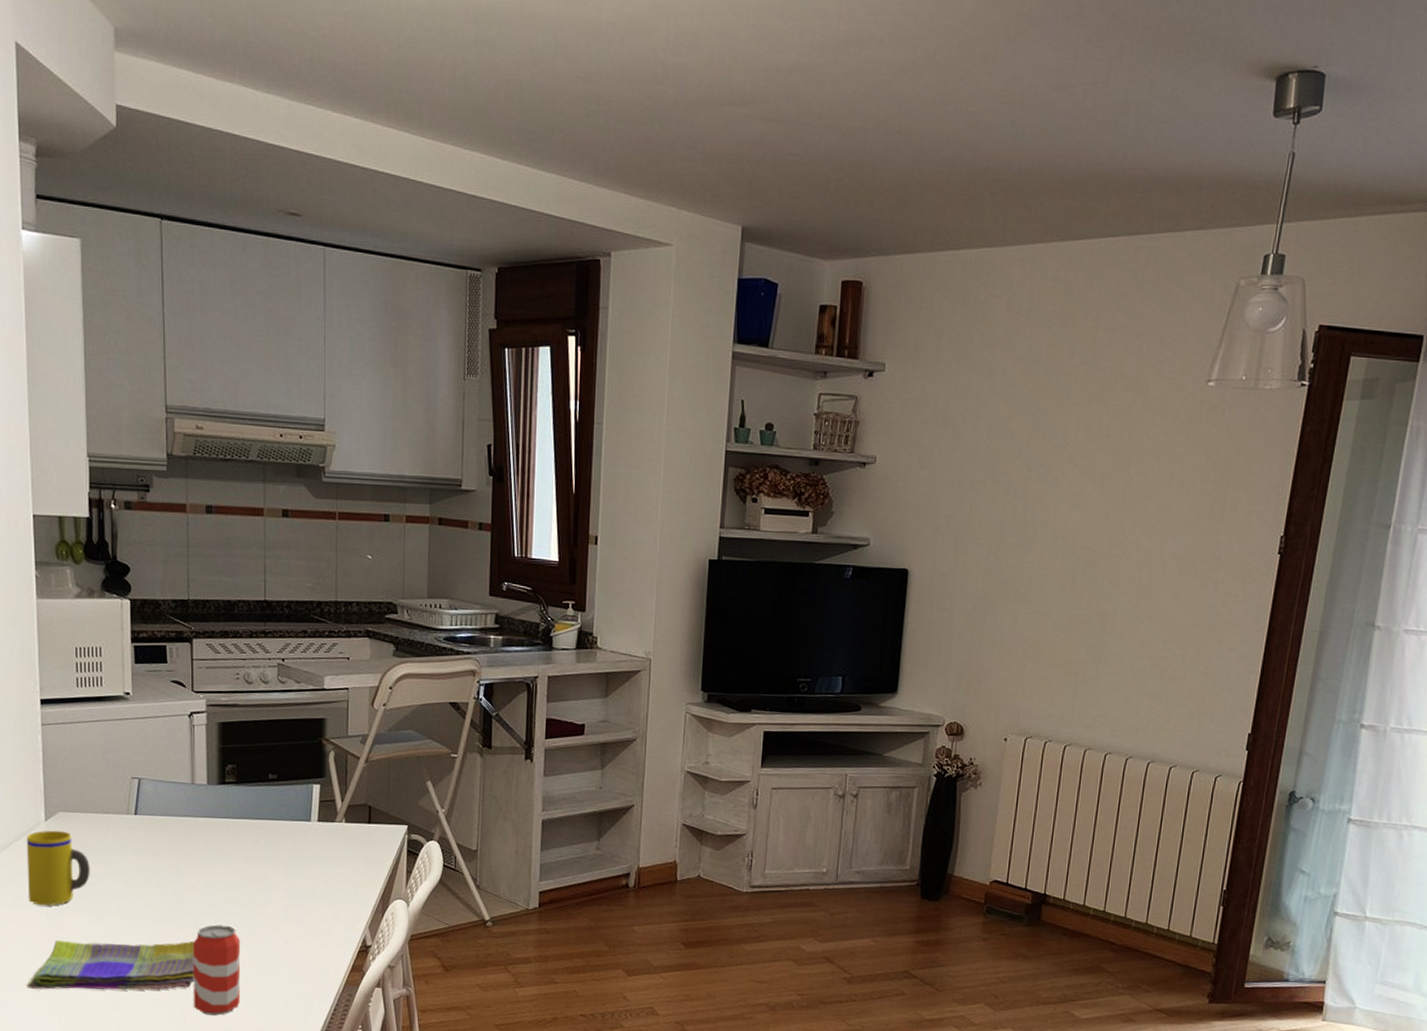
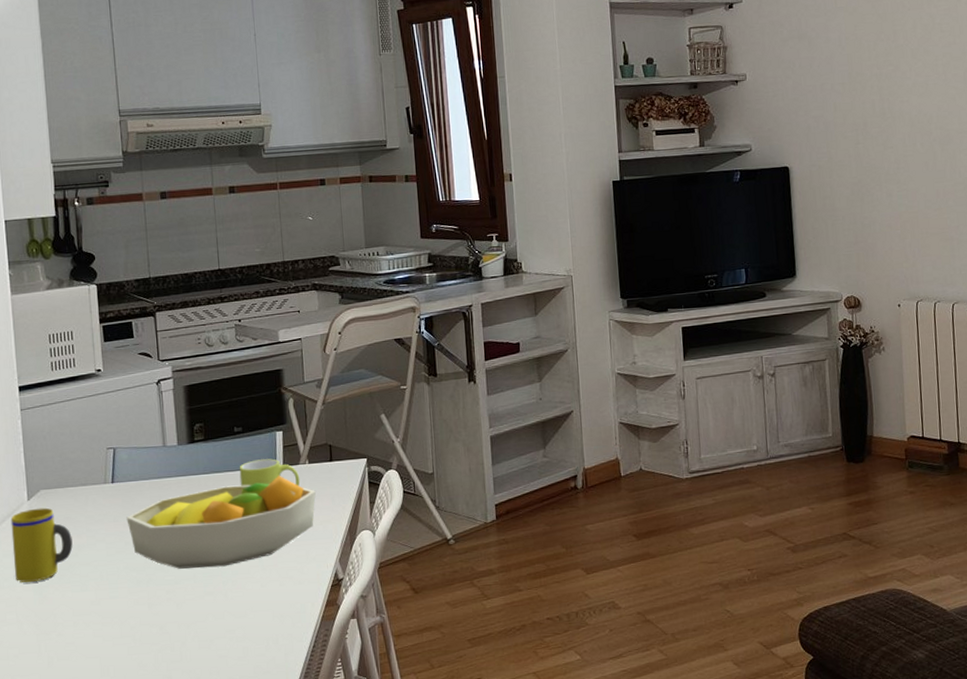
dish towel: present [26,939,195,990] -> none [17,598,178,667]
fruit bowl: none [148,830,351,917] -> present [126,475,317,569]
beverage can: present [192,925,241,1016] -> none [174,577,223,669]
mug: none [271,811,335,845] -> present [239,458,300,486]

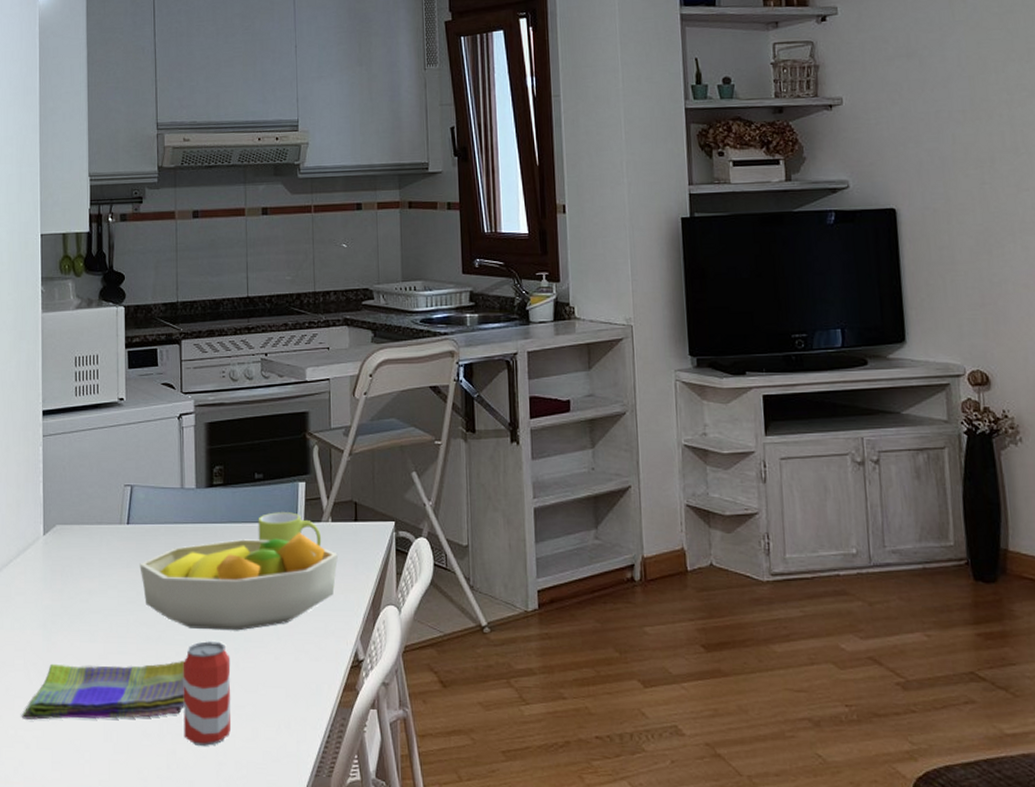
mug: present [10,507,73,583] -> none [25,544,84,627]
dish towel: none [17,598,178,667] -> present [21,661,185,720]
beverage can: none [174,577,223,669] -> present [183,641,232,746]

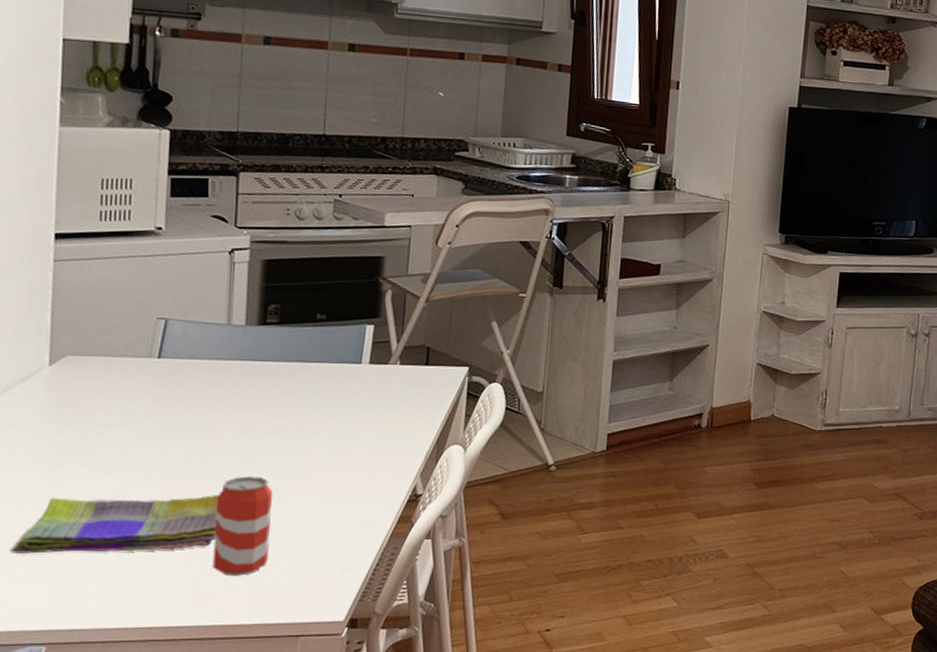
fruit bowl: present [139,531,339,631] -> none [170,373,405,467]
mug: present [258,512,322,547] -> none [315,353,388,388]

